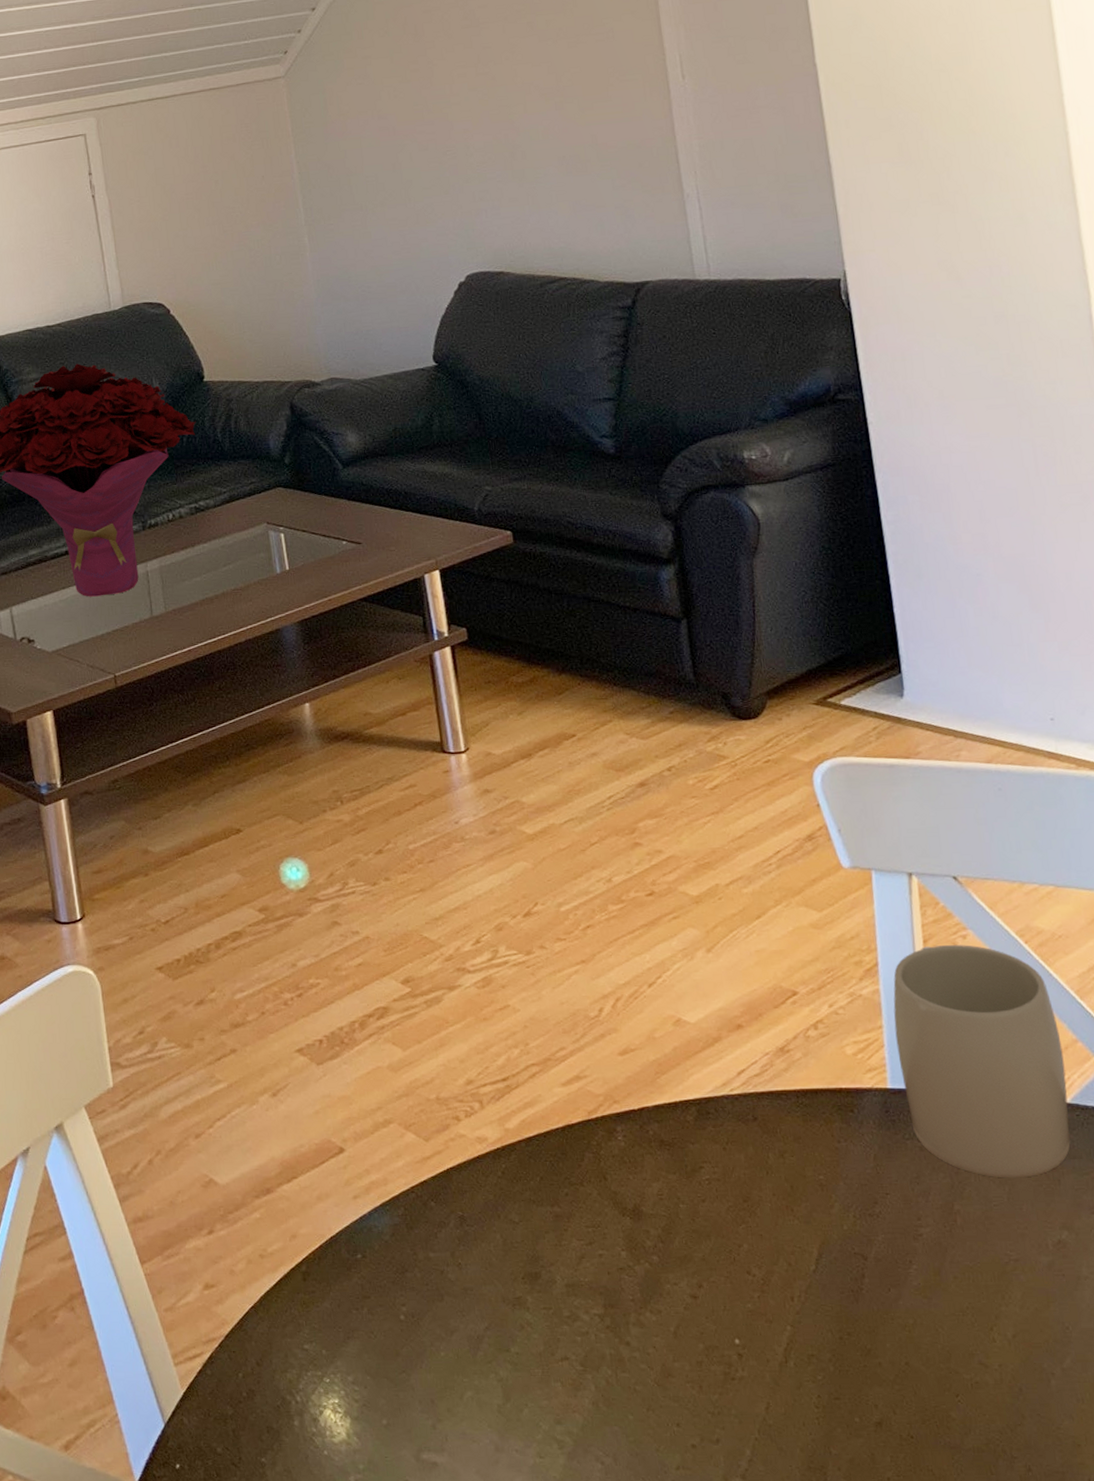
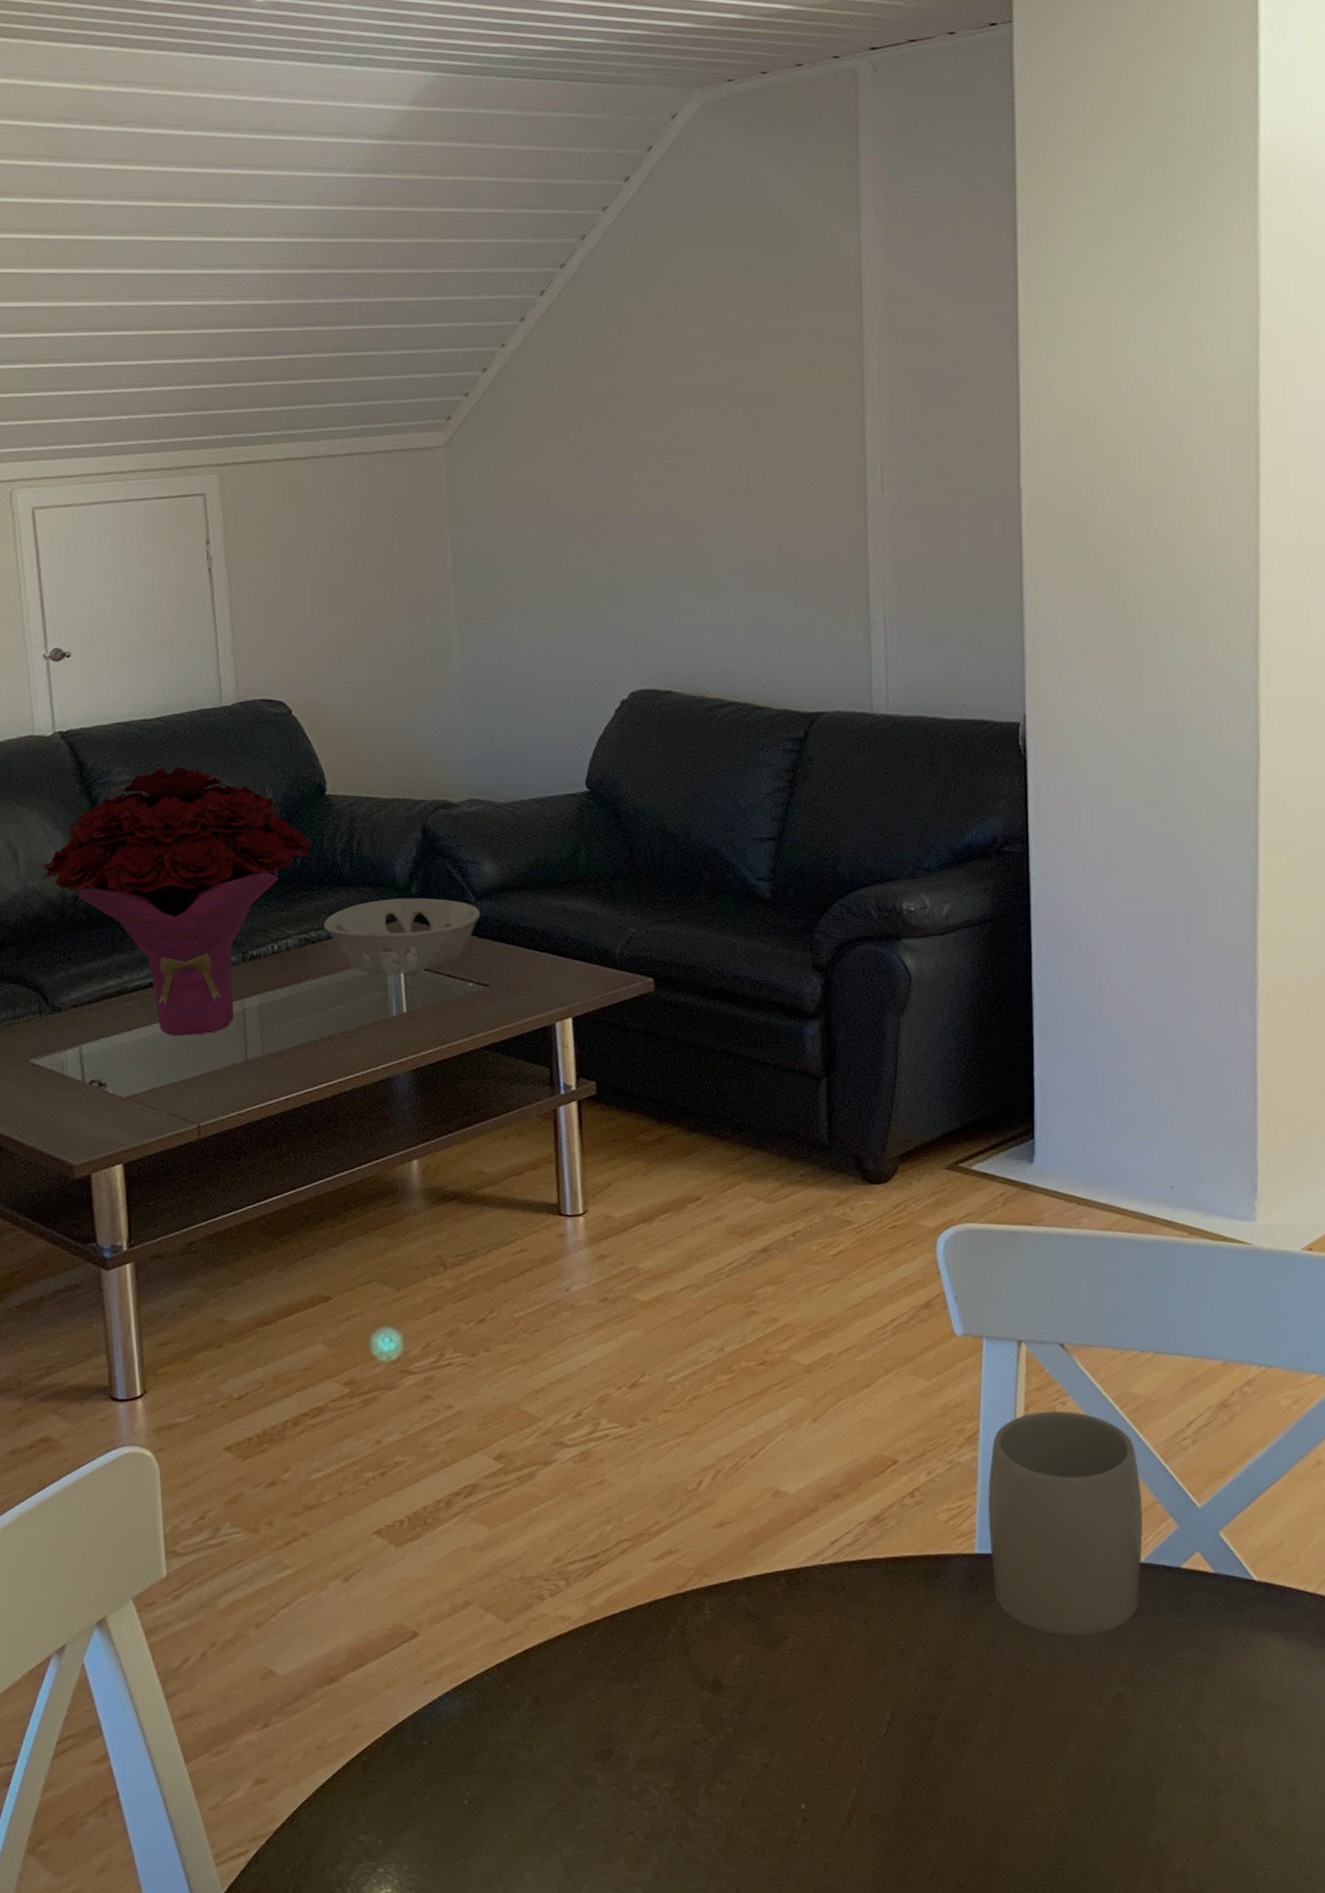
decorative bowl: none [210,467,348,538] -> present [323,897,481,976]

